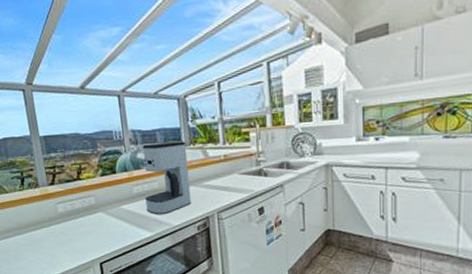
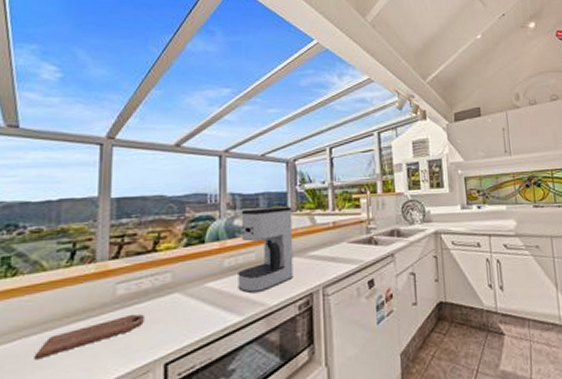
cutting board: none [14,226,81,254] -> present [34,314,144,360]

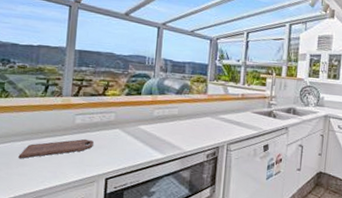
coffee maker: present [238,207,294,294] -> none [163,73,211,140]

